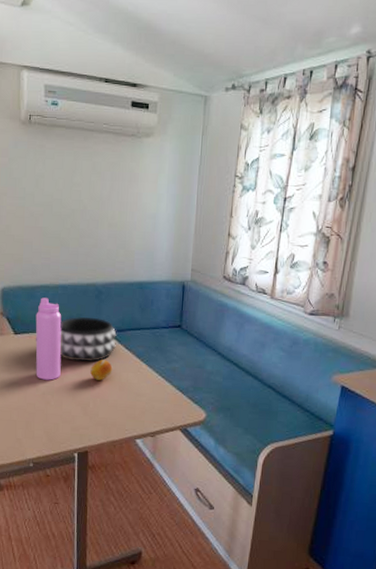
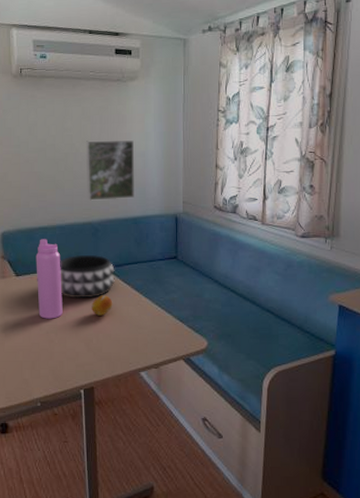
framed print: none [93,198,145,263] -> present [85,140,134,201]

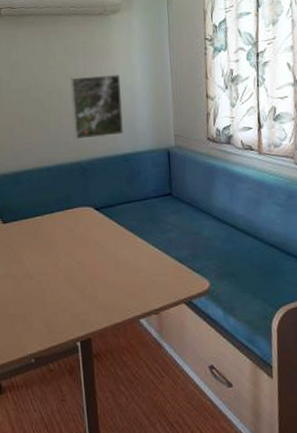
water bottle: present [36,239,63,319] -> none [23,182,54,267]
decorative bowl: present [60,254,115,299] -> none [48,196,108,244]
fruit: present [92,295,113,316] -> none [84,238,107,261]

